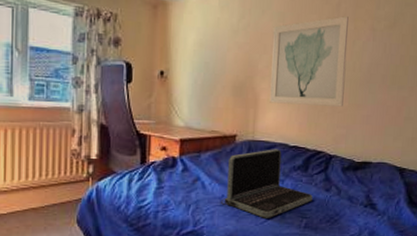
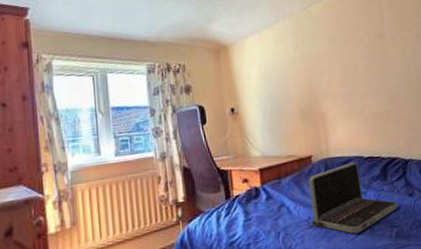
wall art: present [269,16,349,107] -> none [326,29,407,120]

